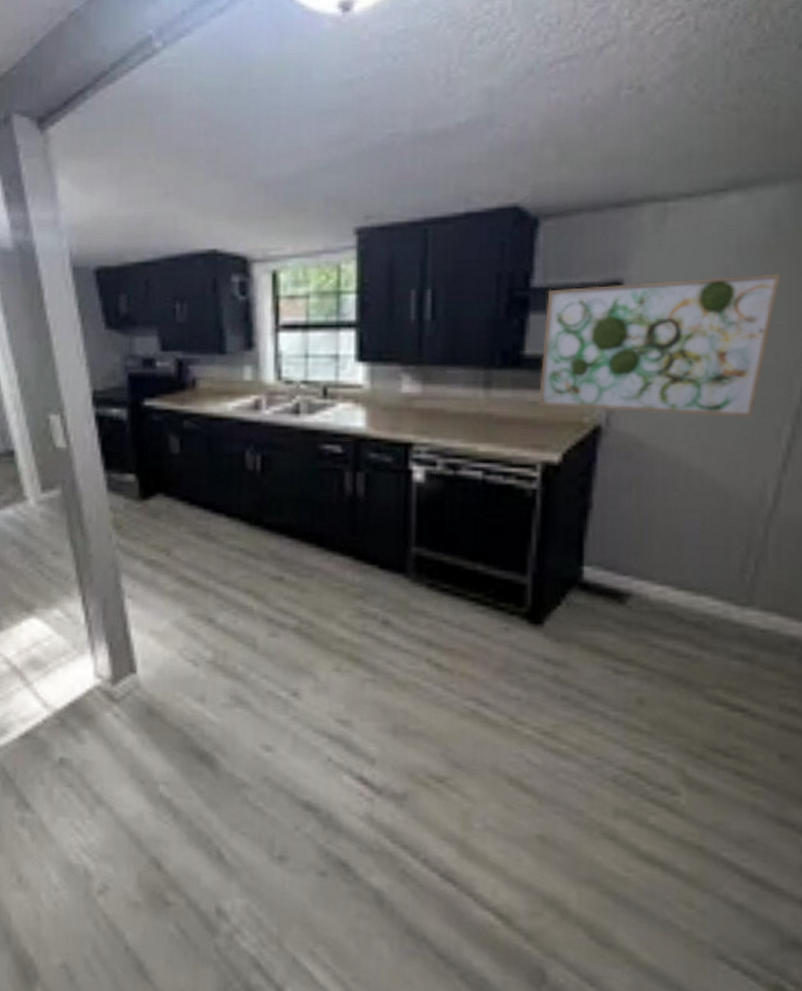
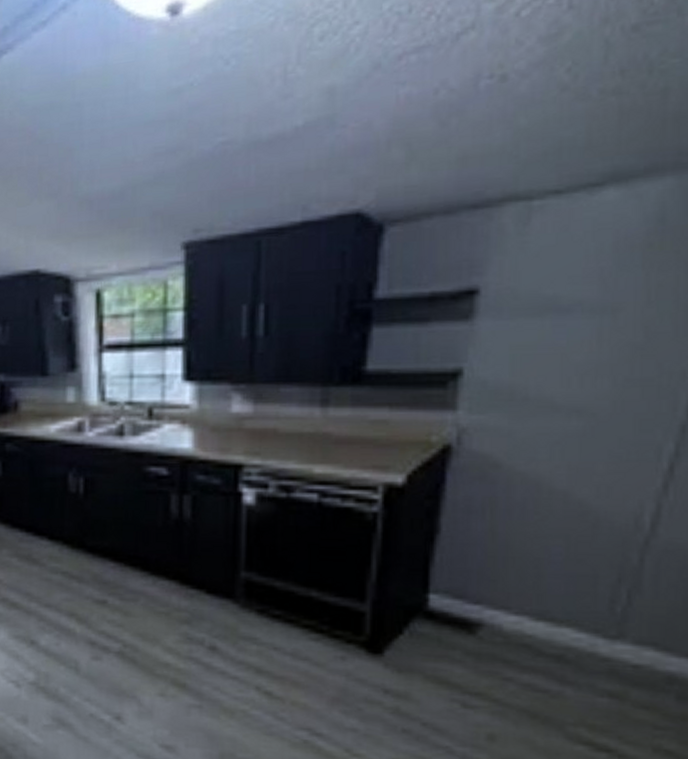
wall art: present [537,273,781,418] -> none [380,274,667,436]

